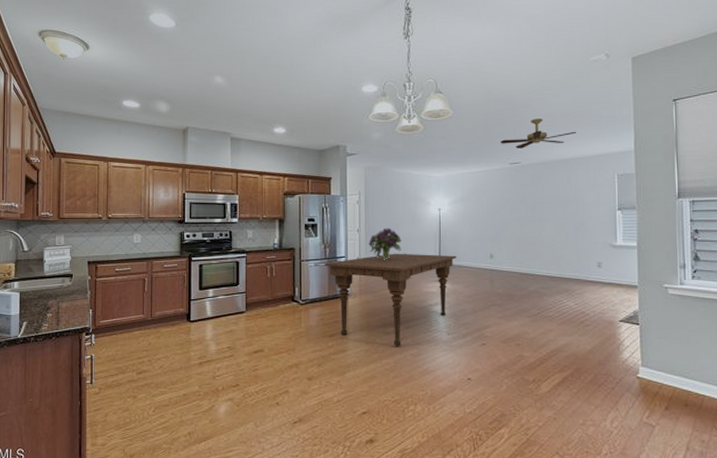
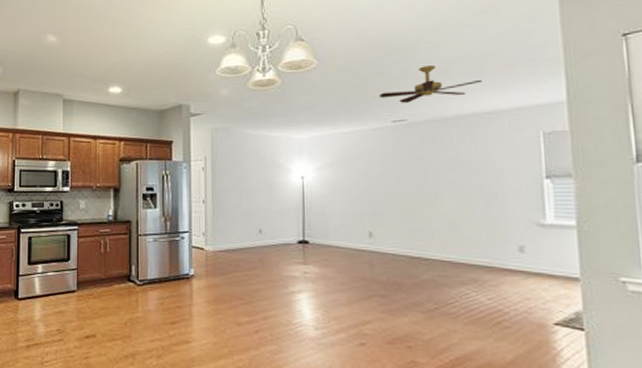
dining table: present [325,253,457,346] -> none [165,228,326,340]
bouquet: present [368,228,402,260] -> none [216,199,256,237]

